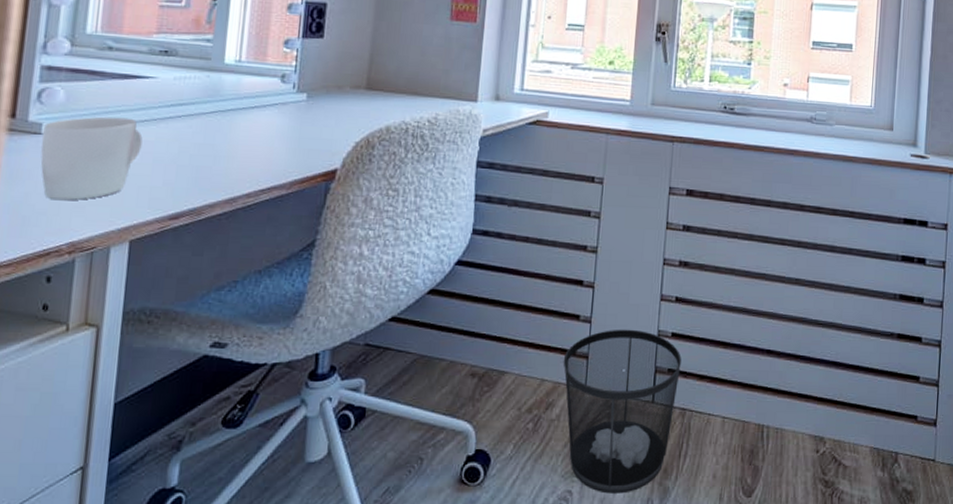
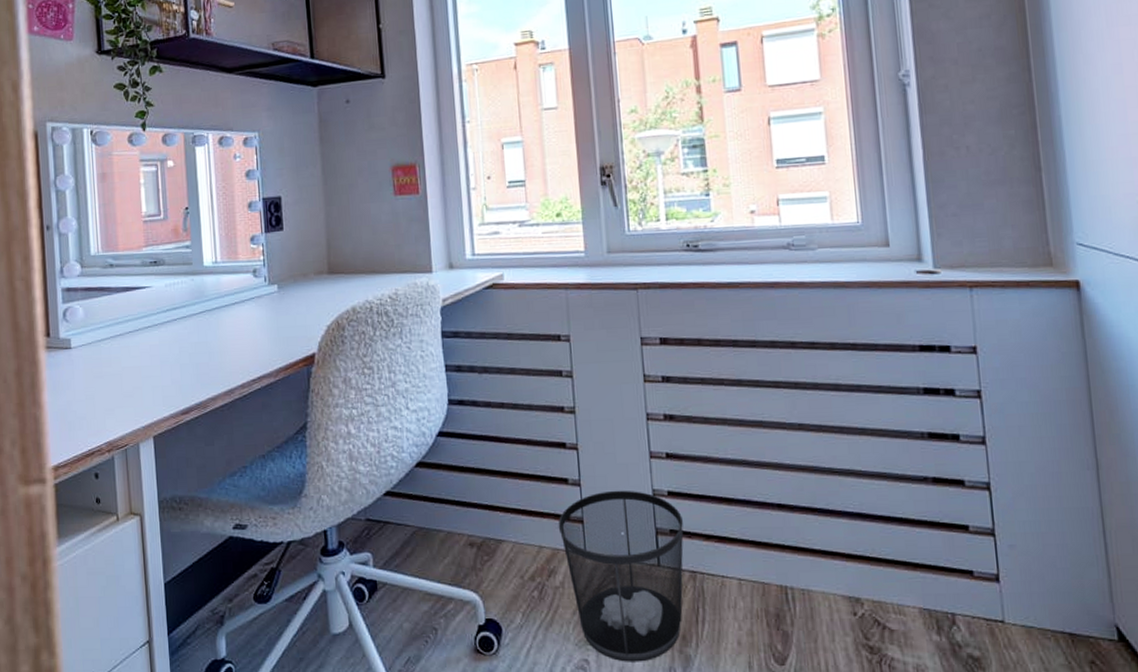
mug: present [40,116,143,201] -> none [72,326,150,406]

